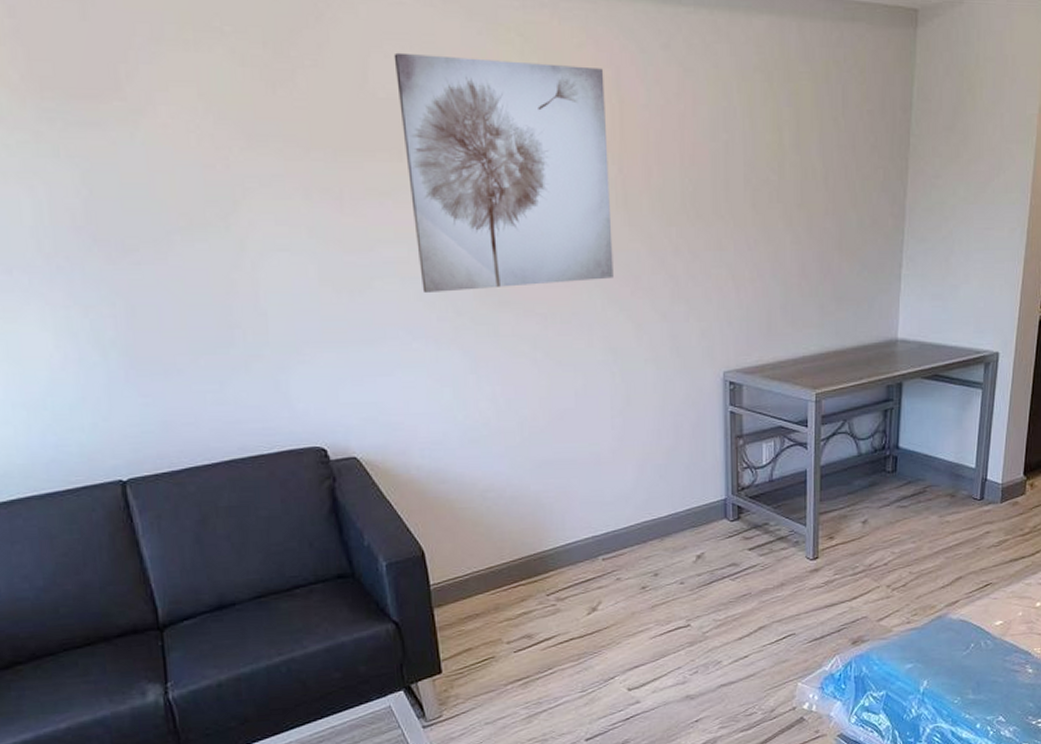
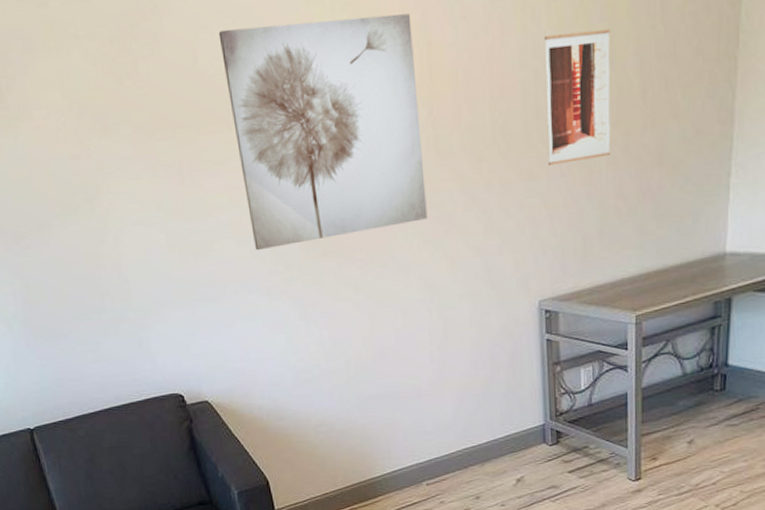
wall art: none [735,112,797,238] -> present [545,29,611,165]

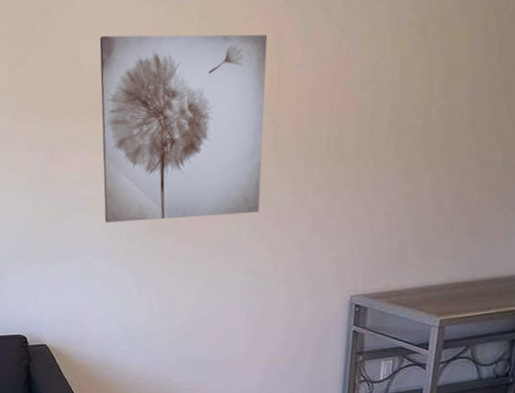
wall art: present [545,29,611,165] -> none [374,62,449,177]

